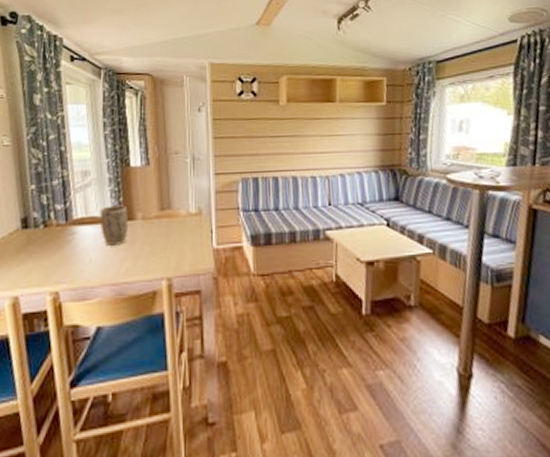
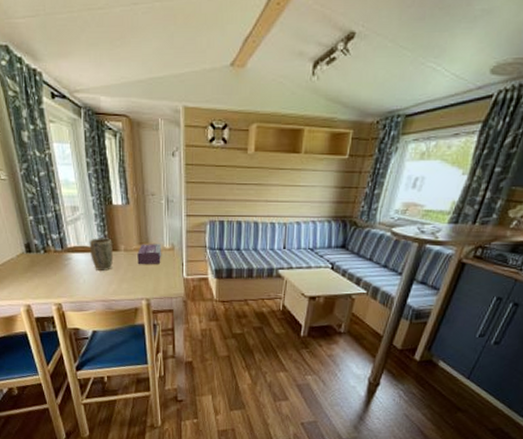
tissue box: none [157,209,187,236] -> present [137,244,162,265]

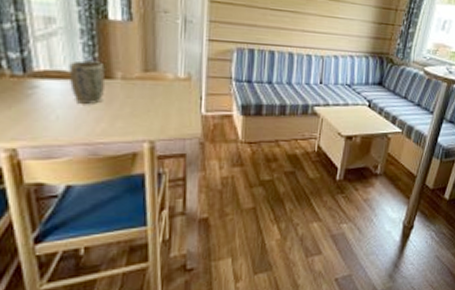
tissue box: present [137,244,162,265] -> none [139,71,175,98]

